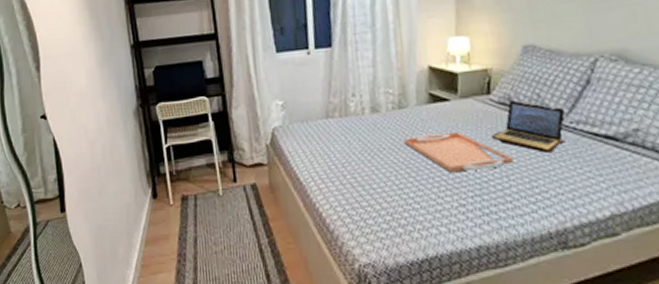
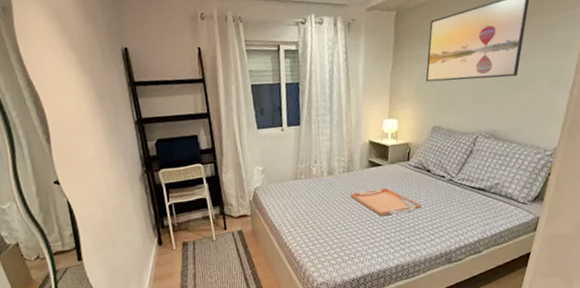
laptop: present [491,100,566,153] -> none [408,165,456,201]

